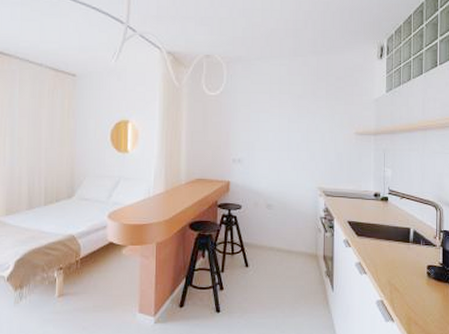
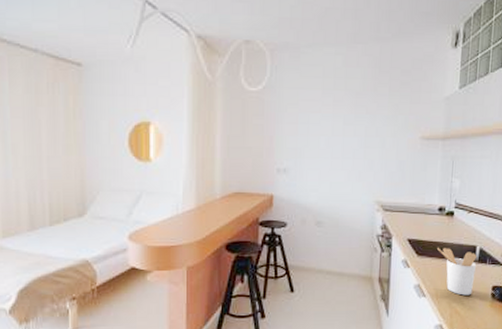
utensil holder: none [375,230,411,274] -> present [437,248,477,296]

